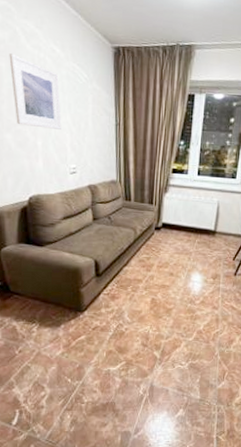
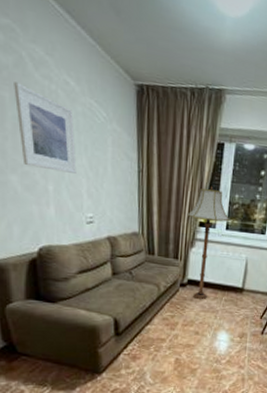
floor lamp: none [161,135,202,243] -> present [187,186,230,300]

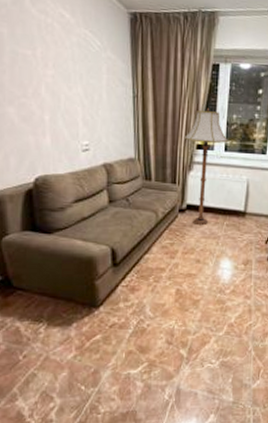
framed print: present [14,82,77,173] -> none [12,18,72,102]

